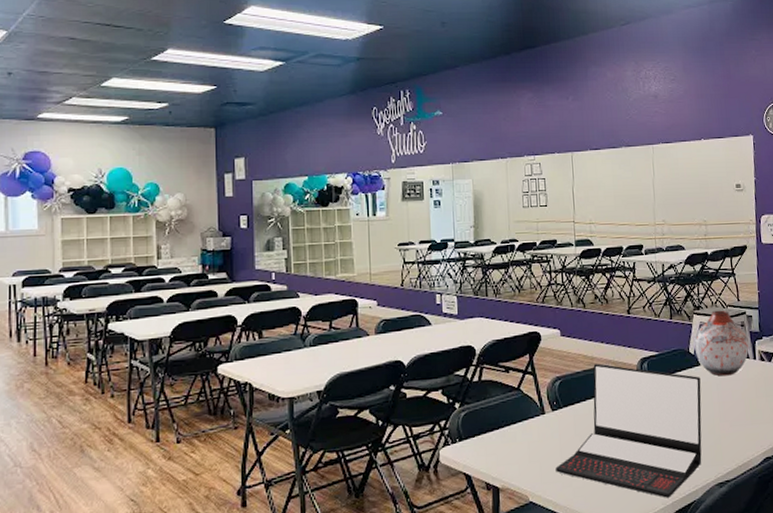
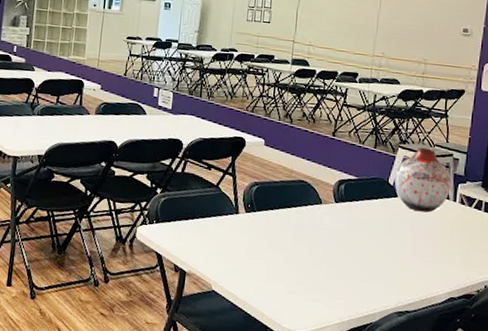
laptop: present [555,363,702,498] -> none [241,177,397,315]

